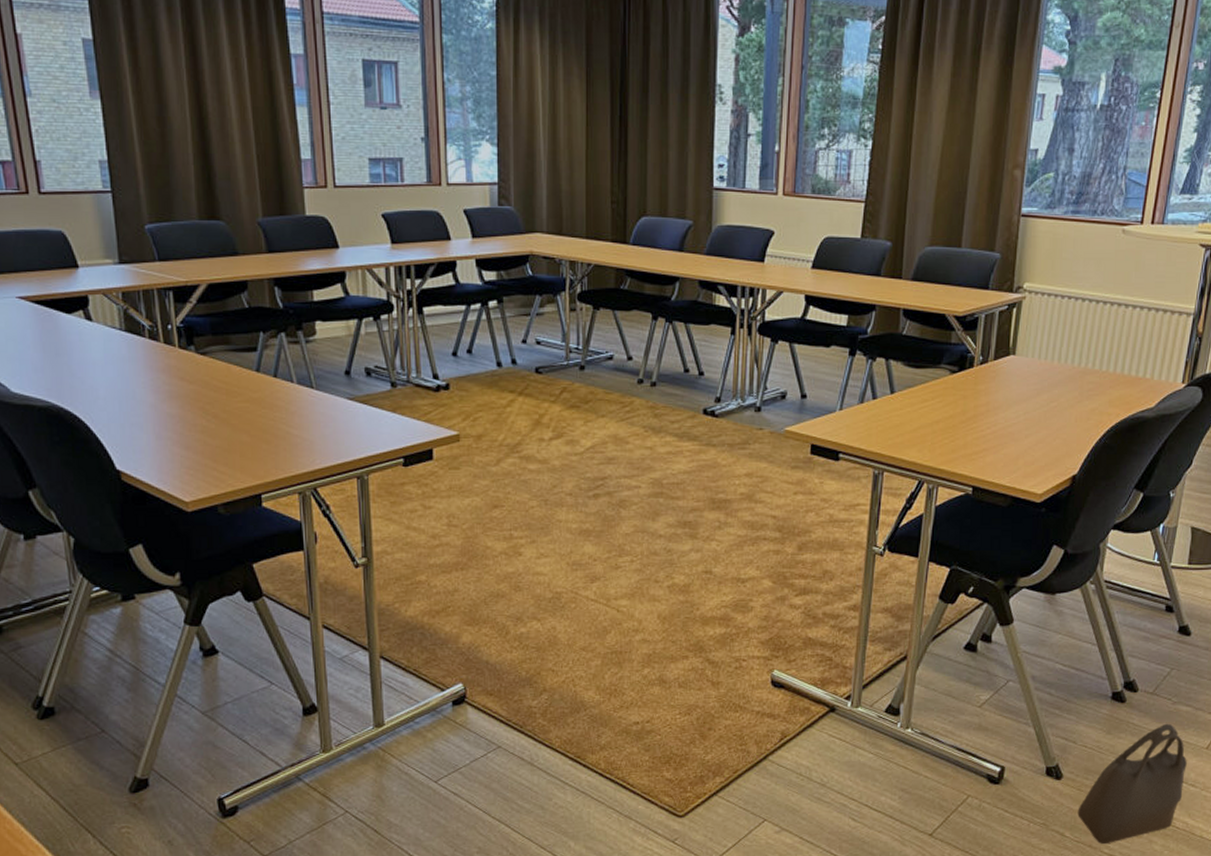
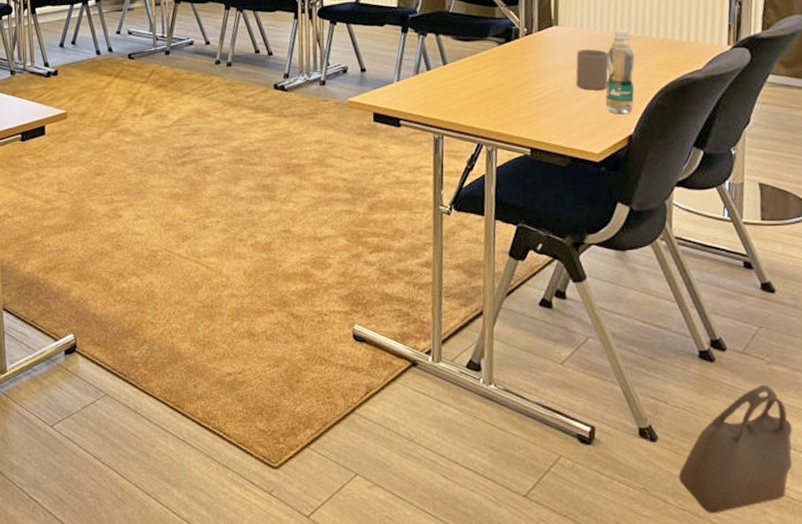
mug: none [1027,382,1063,427] -> present [575,49,609,90]
bottle: none [1054,361,1089,453] -> present [605,28,635,115]

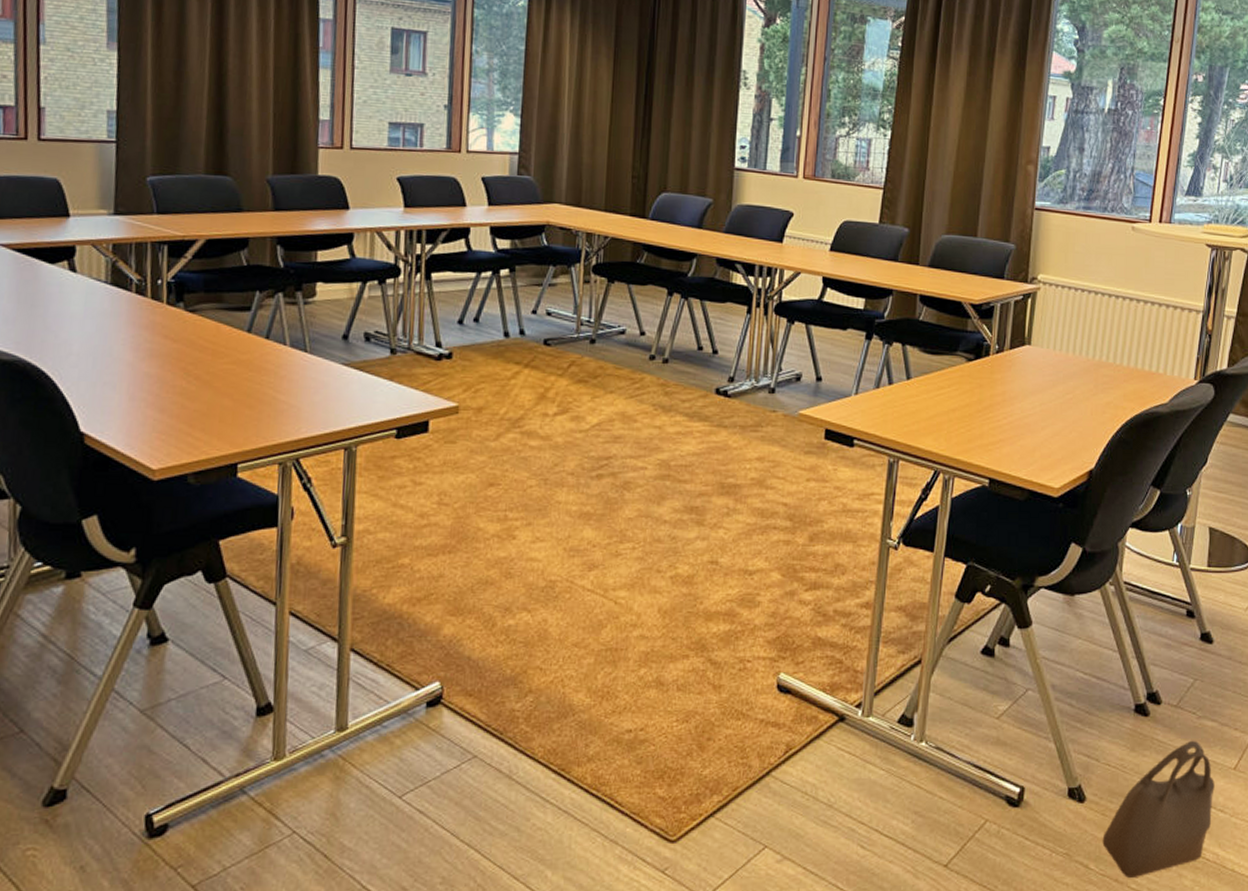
mug: present [575,49,609,90] -> none [1043,373,1078,419]
bottle: present [605,28,635,115] -> none [1071,353,1103,447]

